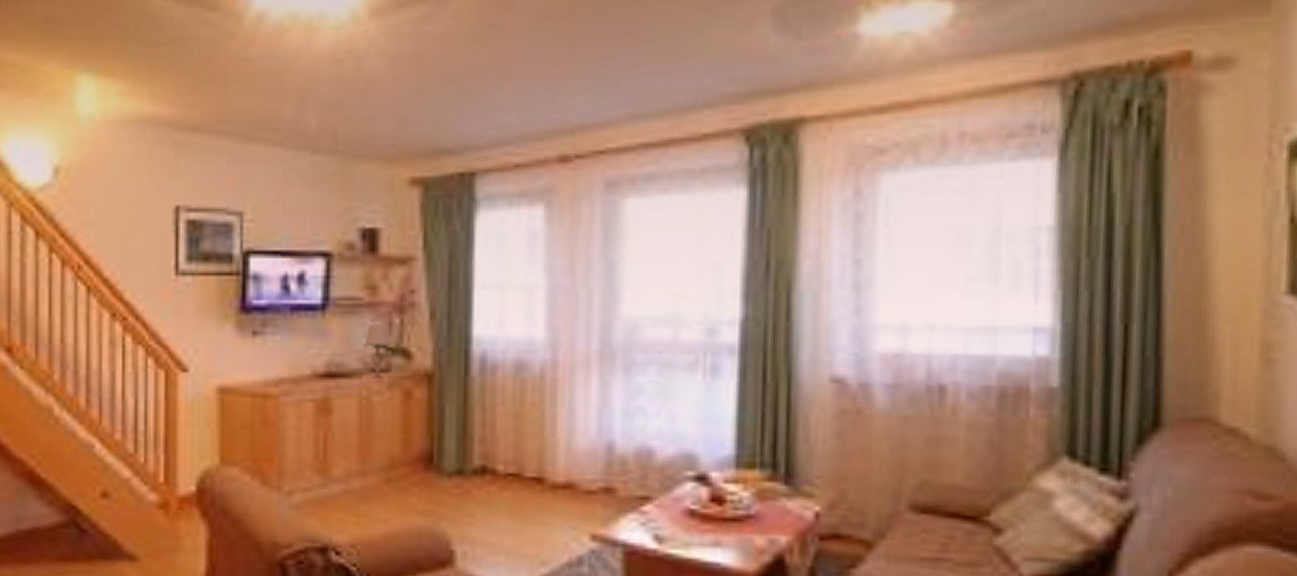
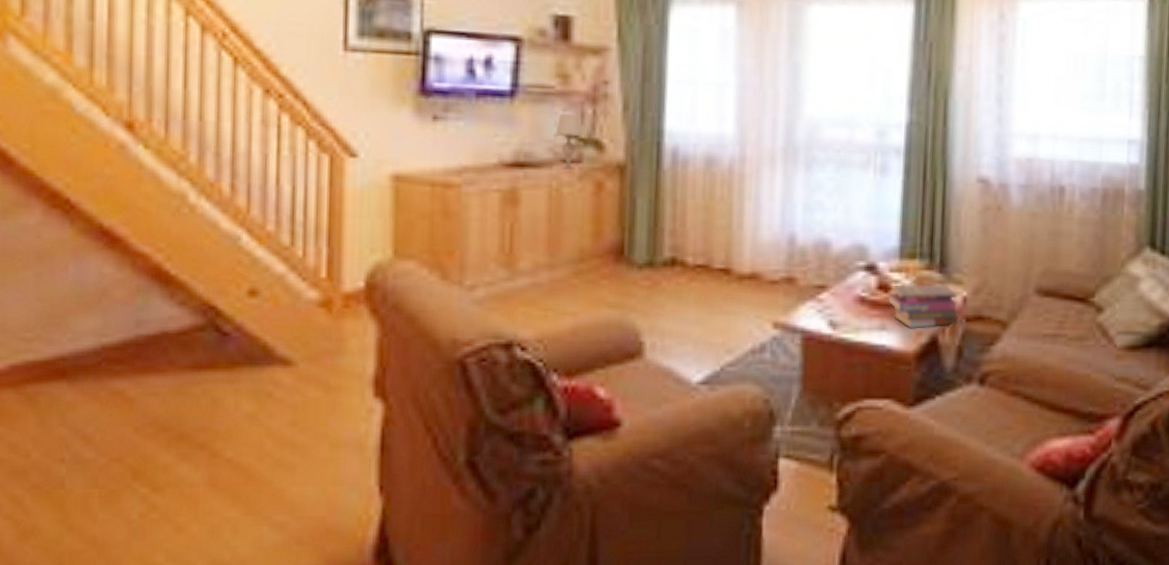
books: none [722,497,810,547] -> present [888,284,959,329]

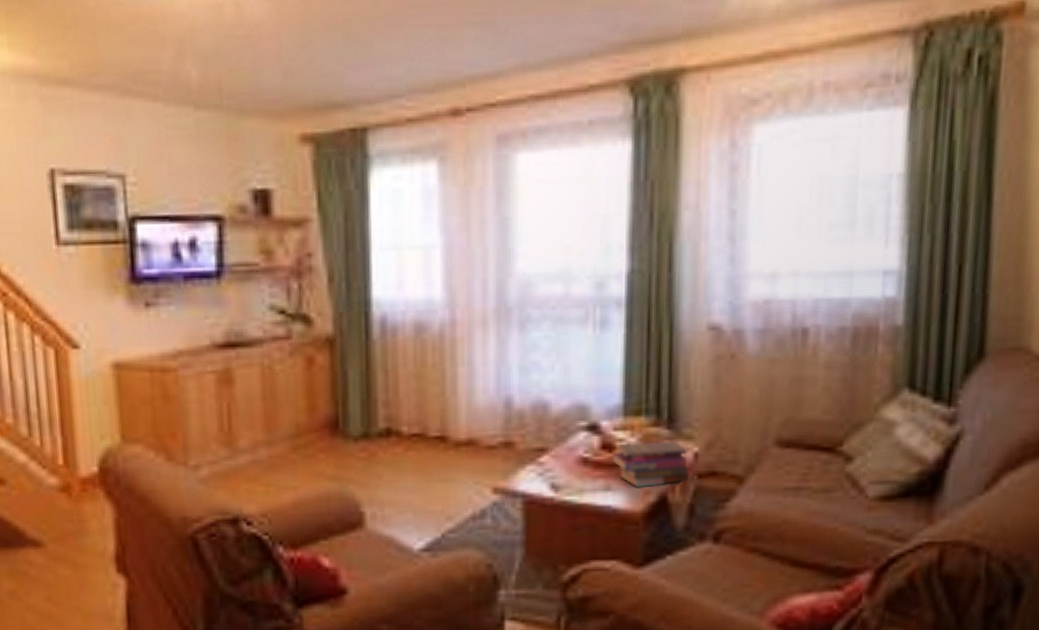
table lamp: present [555,113,584,170] -> none [263,289,291,347]

